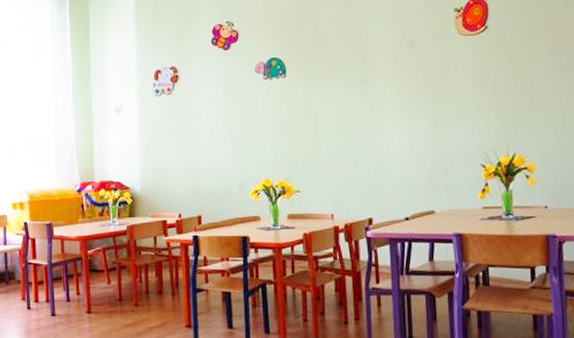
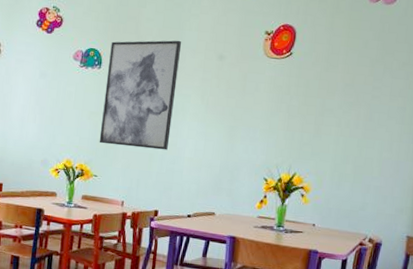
wall art: none [293,34,372,156] -> present [99,40,182,150]

